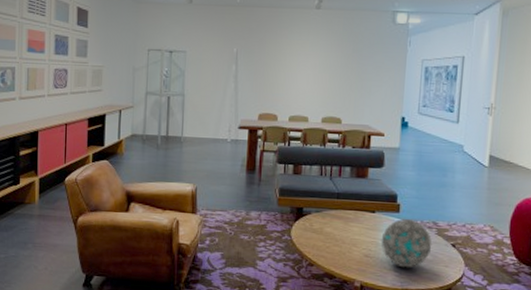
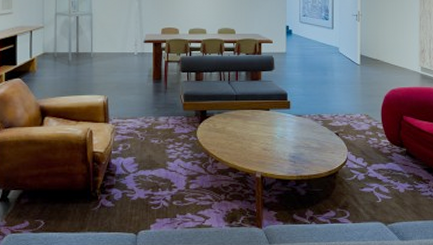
geode: present [381,219,432,268] -> none [276,114,320,157]

